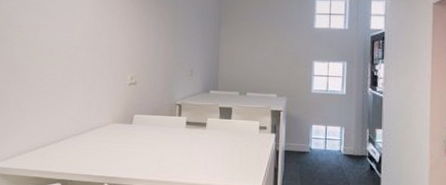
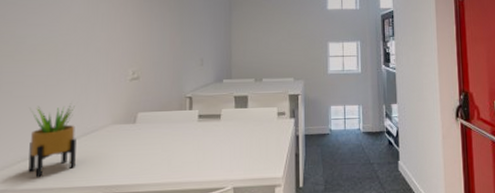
potted plant: none [46,101,83,162] -> present [28,103,76,177]

